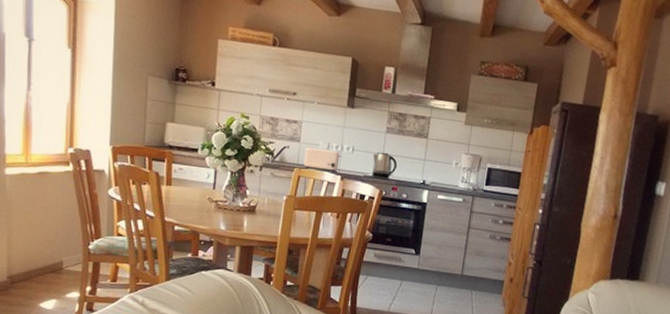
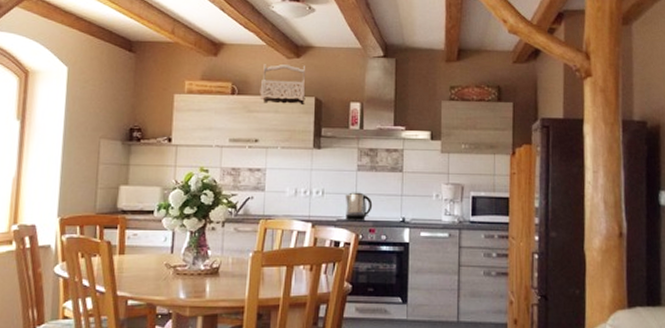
decorative basket: none [299,18,345,65] -> present [259,64,306,106]
toaster: present [303,147,341,173] -> none [270,195,311,220]

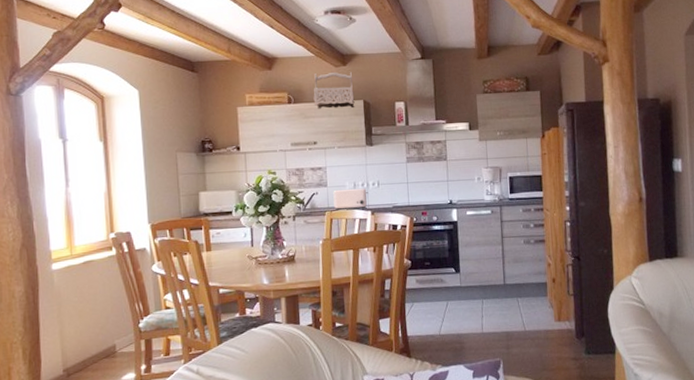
toaster: none [270,195,311,220] -> present [333,188,368,211]
kettle: present [345,192,373,222] -> none [398,181,423,207]

